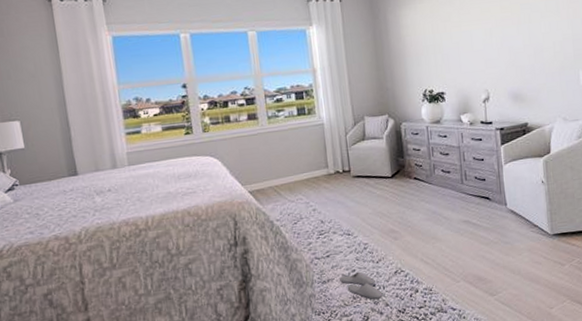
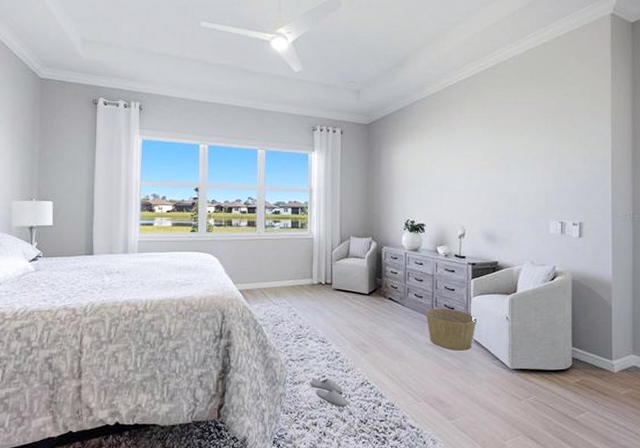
basket: none [455,180,511,224] -> present [425,308,477,351]

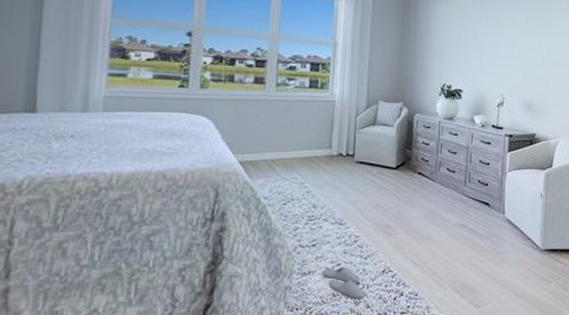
basket: present [425,308,477,351] -> none [457,184,511,231]

